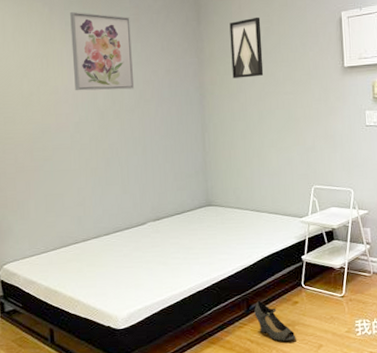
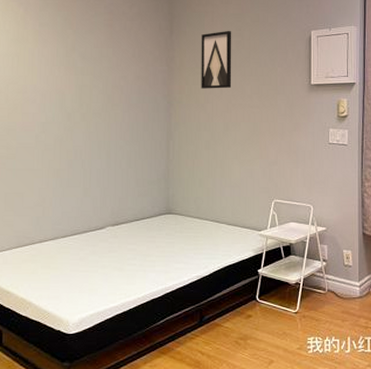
wall art: present [70,11,135,91] -> none [43,13,104,93]
shoe: present [254,300,296,342] -> none [207,312,247,355]

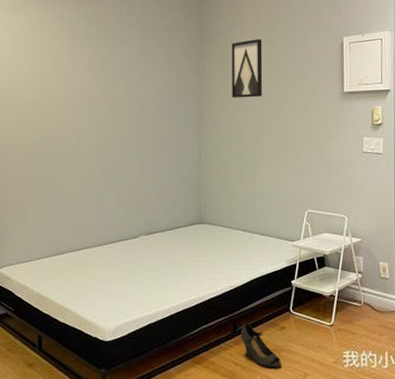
shoe: none [207,312,247,355] -> present [241,322,282,367]

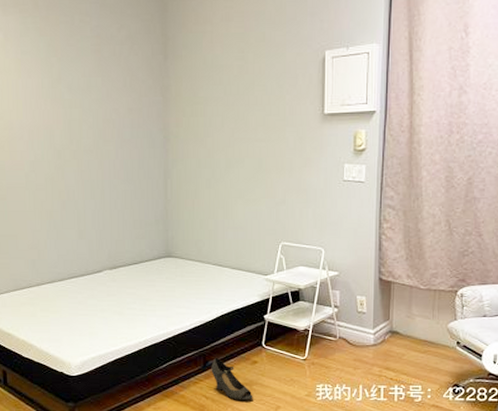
wall art: present [231,38,263,98] -> none [199,52,234,121]

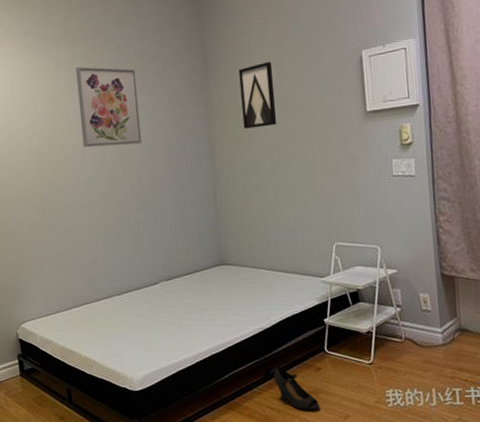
wall art: none [26,38,94,128] -> present [76,66,142,148]
wall art: none [199,52,234,121] -> present [239,61,277,129]

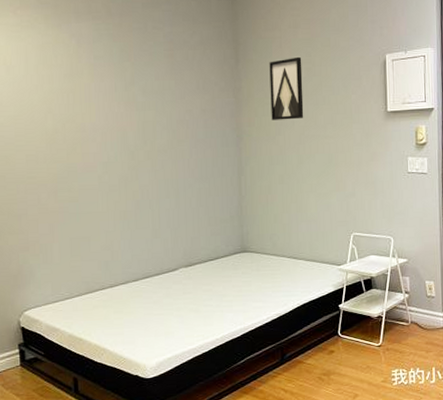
wall art: present [76,66,142,148] -> none [99,44,168,129]
shoe: present [274,365,320,410] -> none [289,349,331,391]

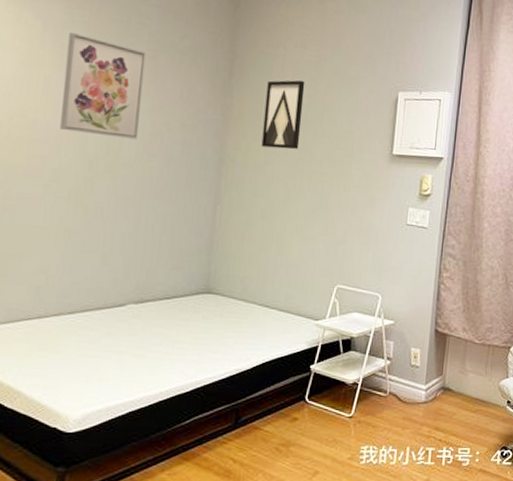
wall art: none [99,44,168,129] -> present [60,31,146,140]

